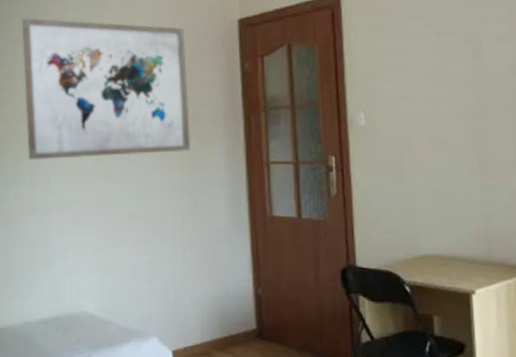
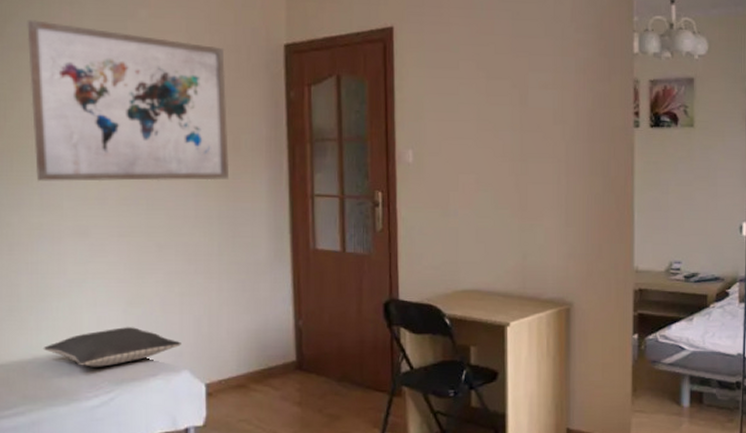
pillow: none [32,294,150,332] -> present [43,327,181,367]

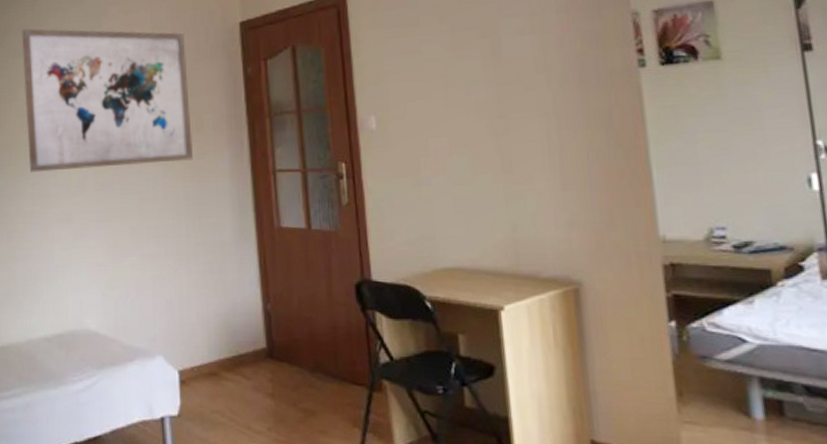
pillow: present [43,327,181,367] -> none [35,311,155,351]

